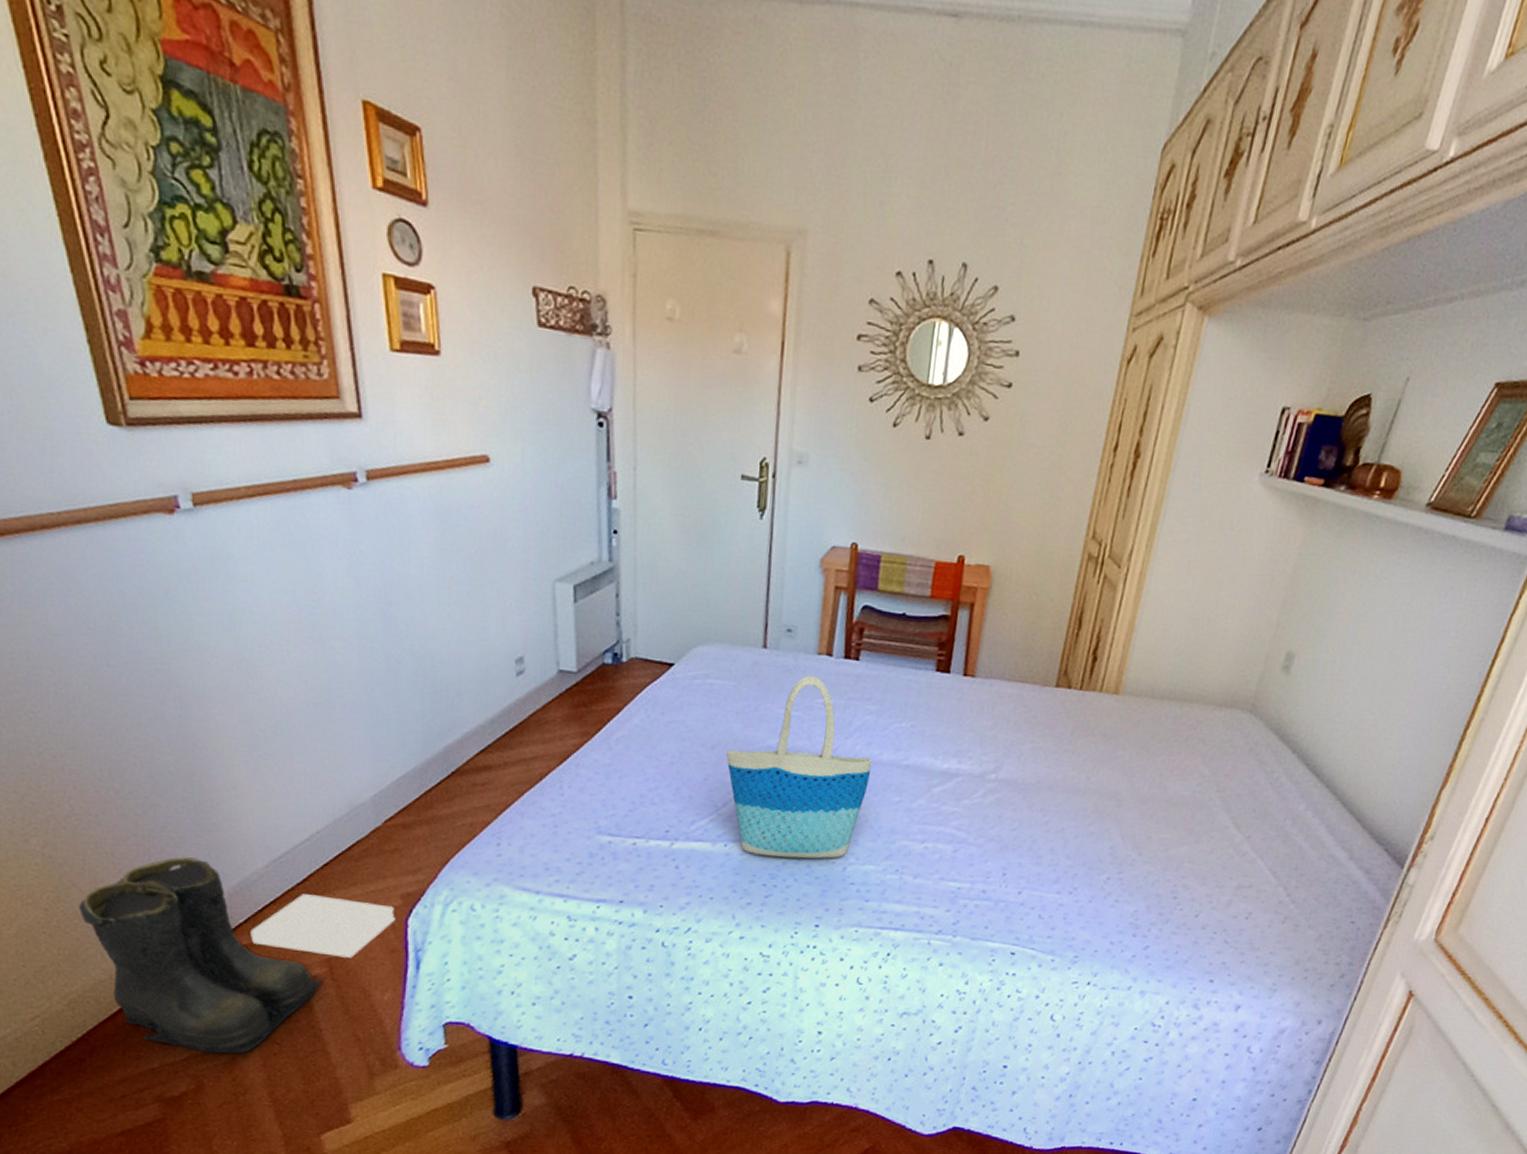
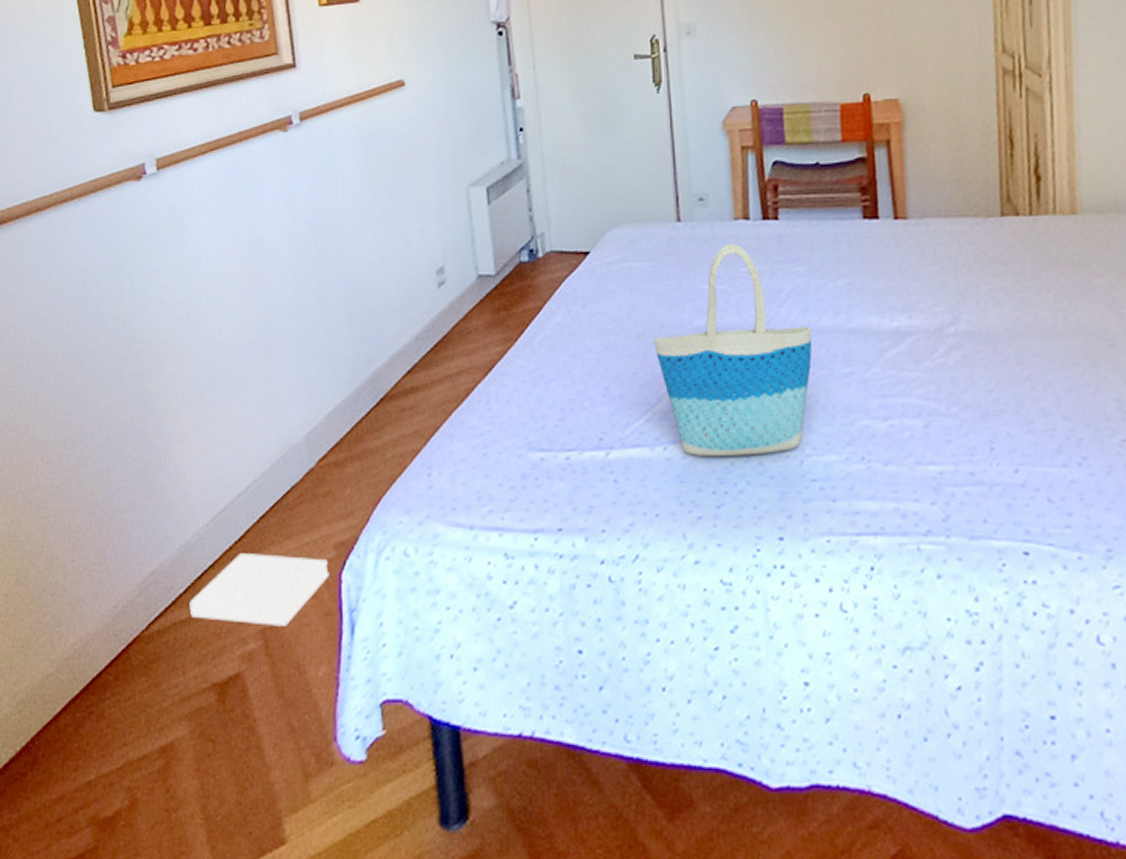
boots: present [79,857,323,1054] -> none [35,523,258,758]

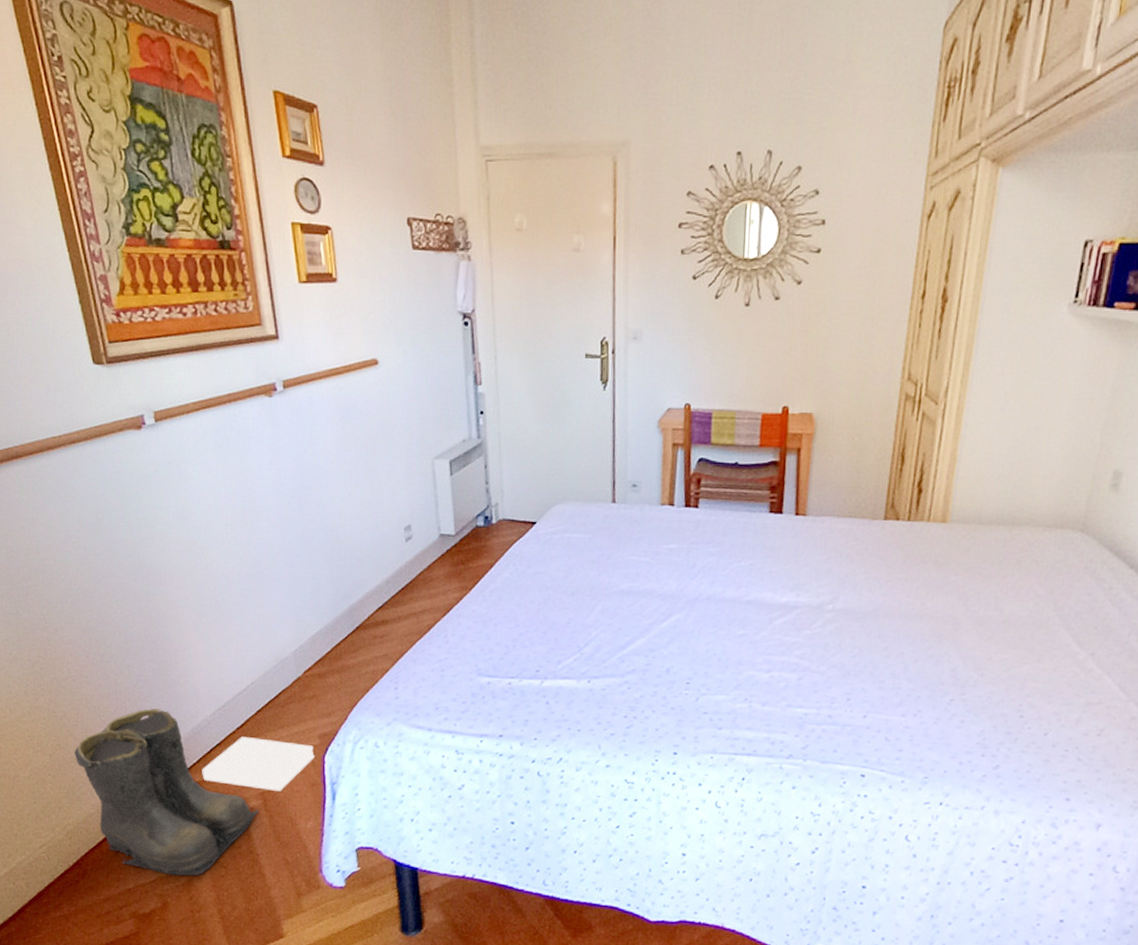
boots: none [35,523,258,758] -> present [74,708,259,876]
tote bag: present [654,244,812,457] -> none [585,525,717,691]

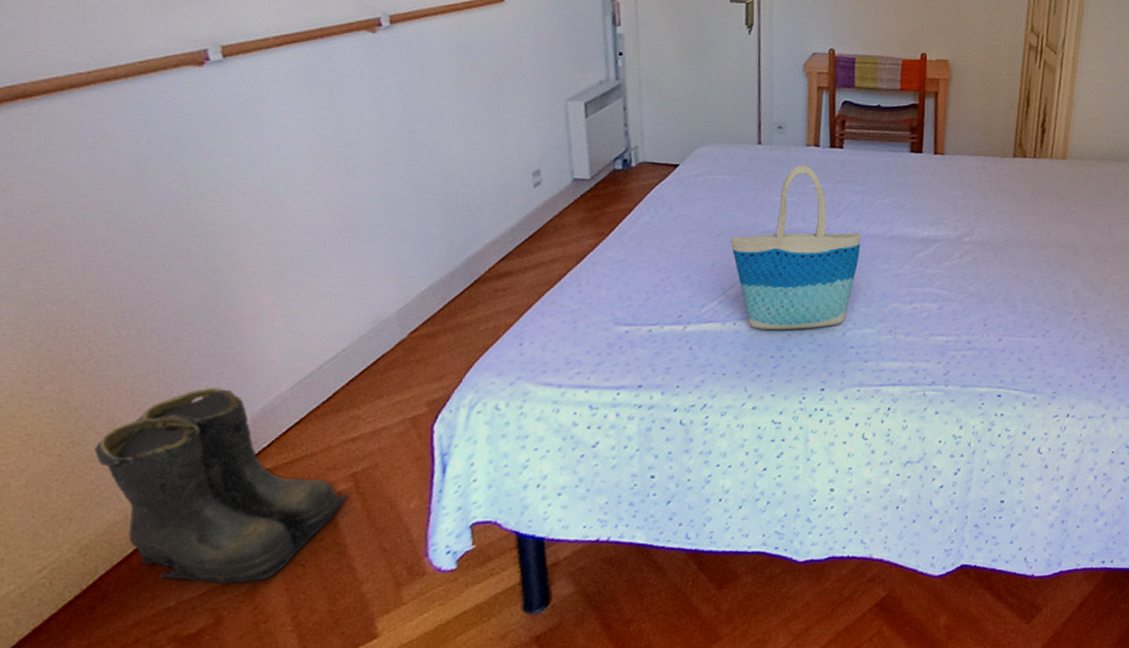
bible: present [202,737,315,791] -> none [274,411,421,470]
tote bag: none [585,525,717,691] -> present [731,165,862,330]

